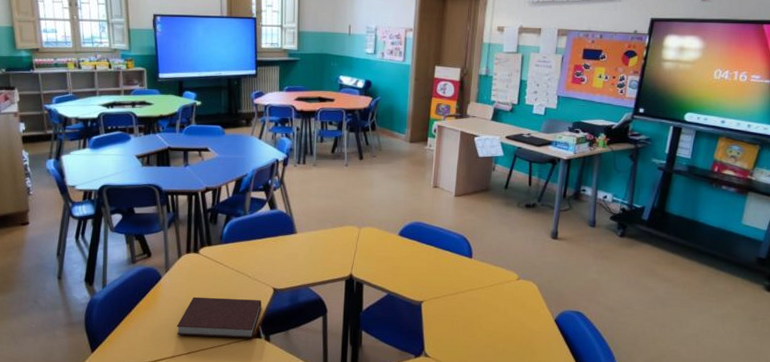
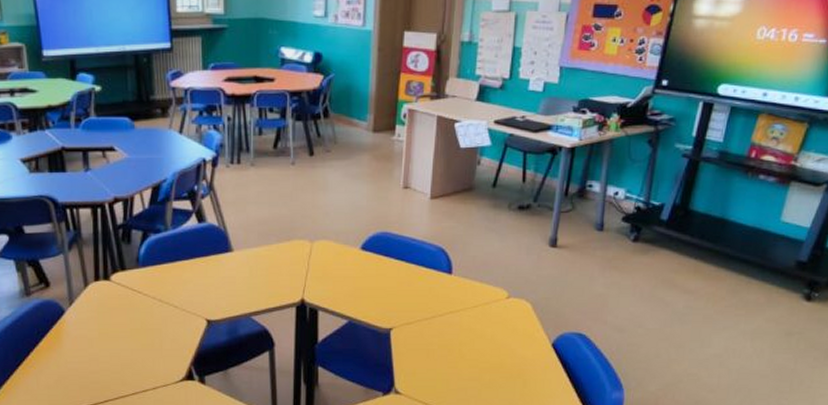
notebook: present [176,296,262,338] -> none [88,333,193,381]

